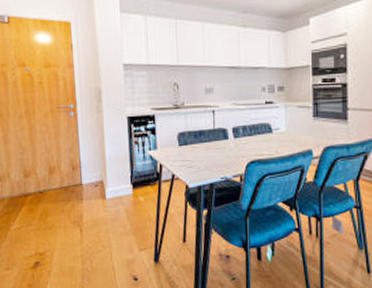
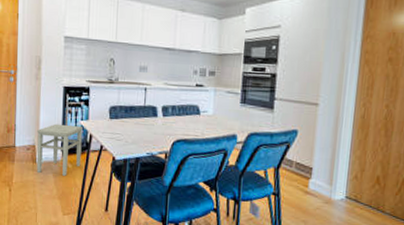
stool: none [104,156,153,210] -> present [36,123,83,176]

